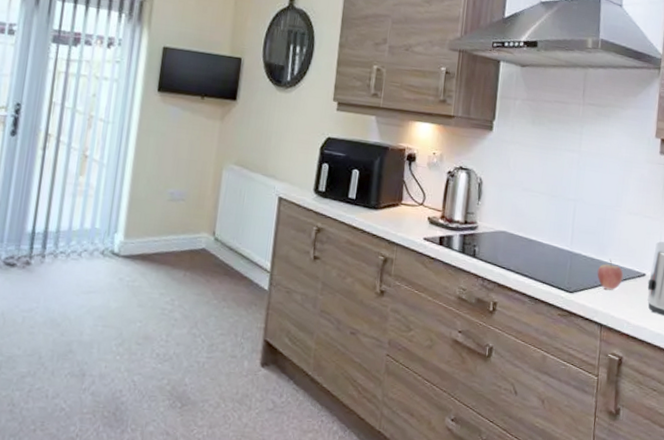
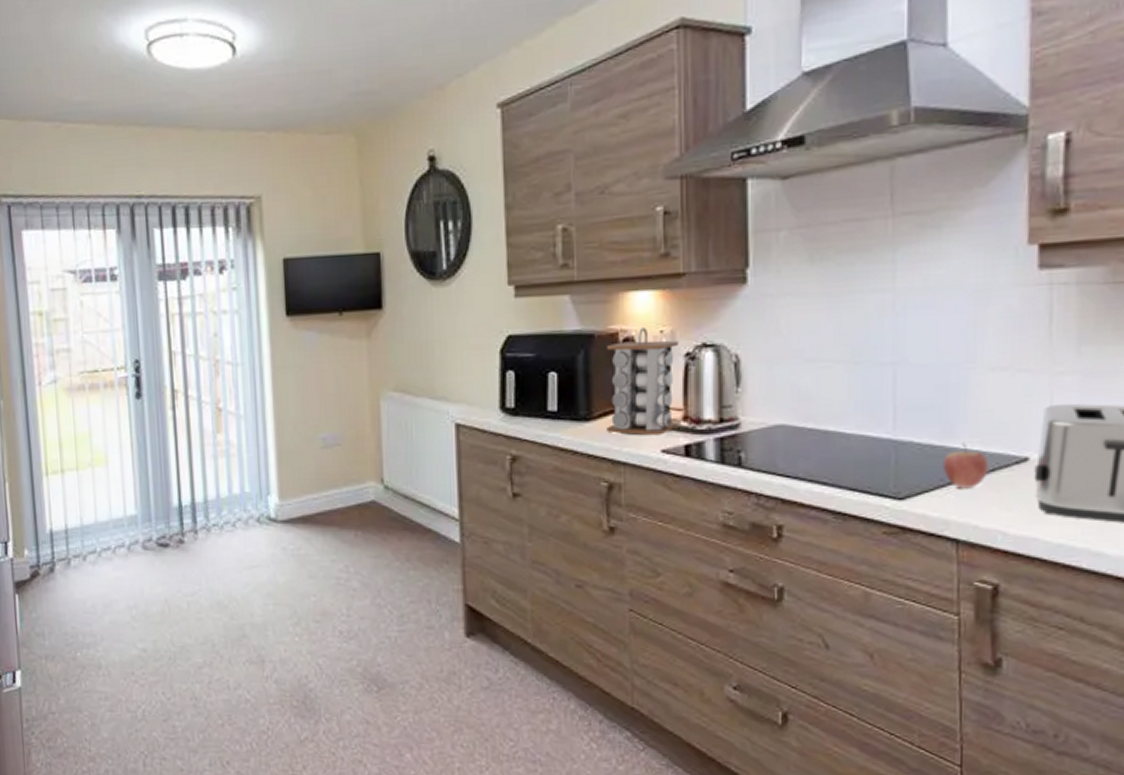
spice rack: none [388,148,445,227] -> present [606,326,679,436]

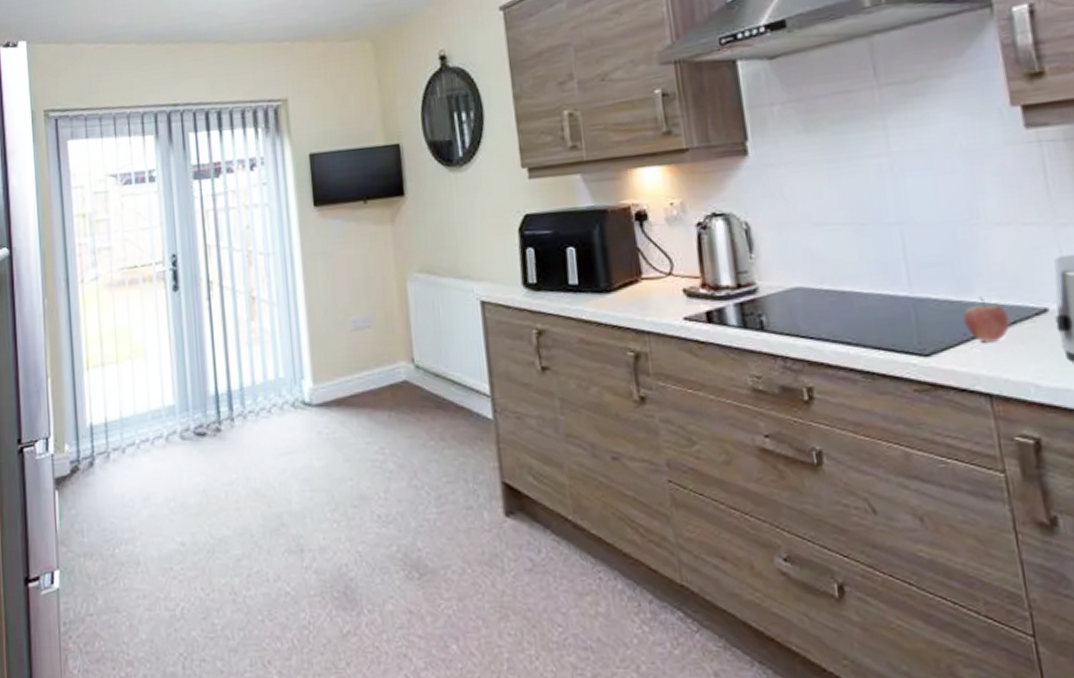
spice rack: present [606,326,679,436] -> none [621,200,696,306]

